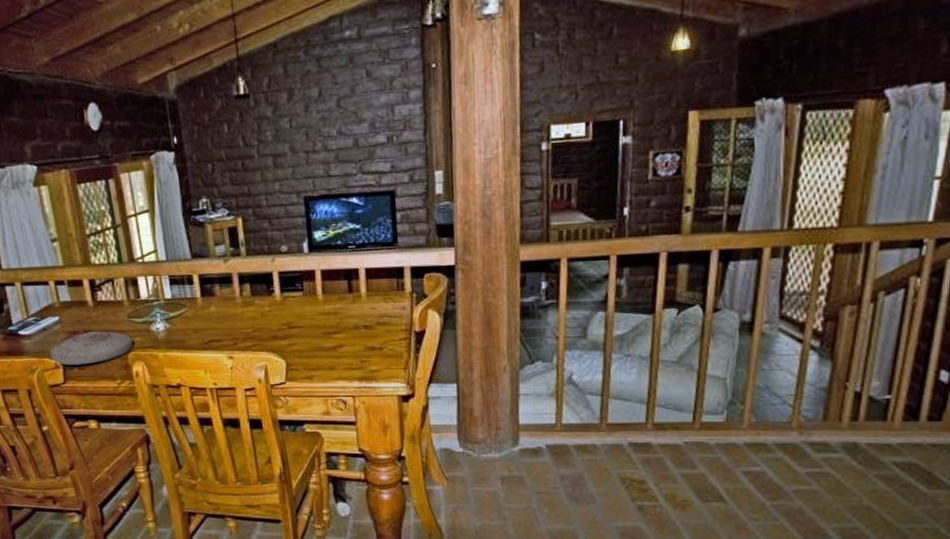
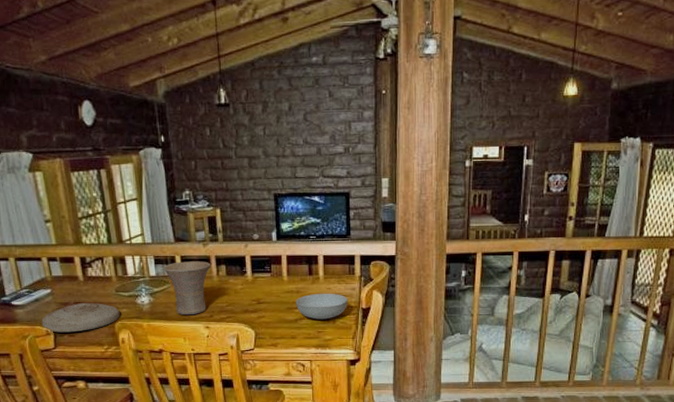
vase: none [180,280,233,344] -> present [164,261,210,316]
serving bowl: none [333,313,398,347] -> present [296,293,348,320]

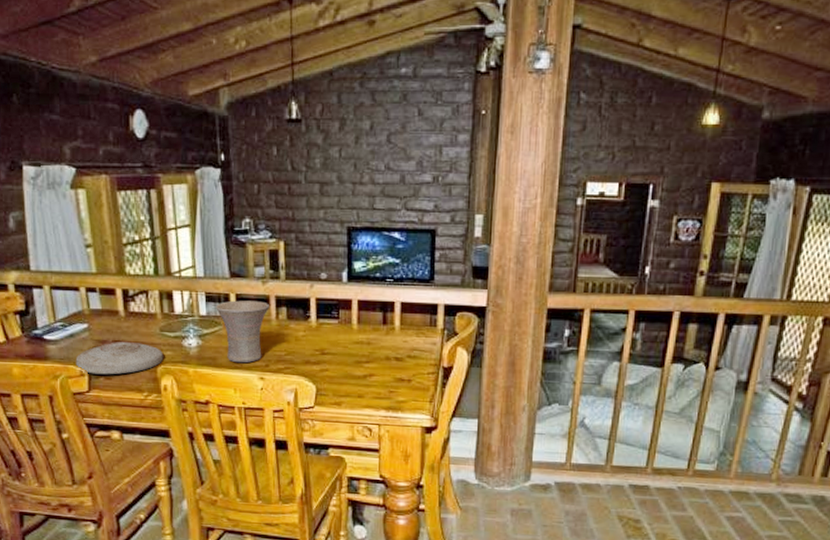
serving bowl: present [296,293,348,320] -> none [365,346,427,378]

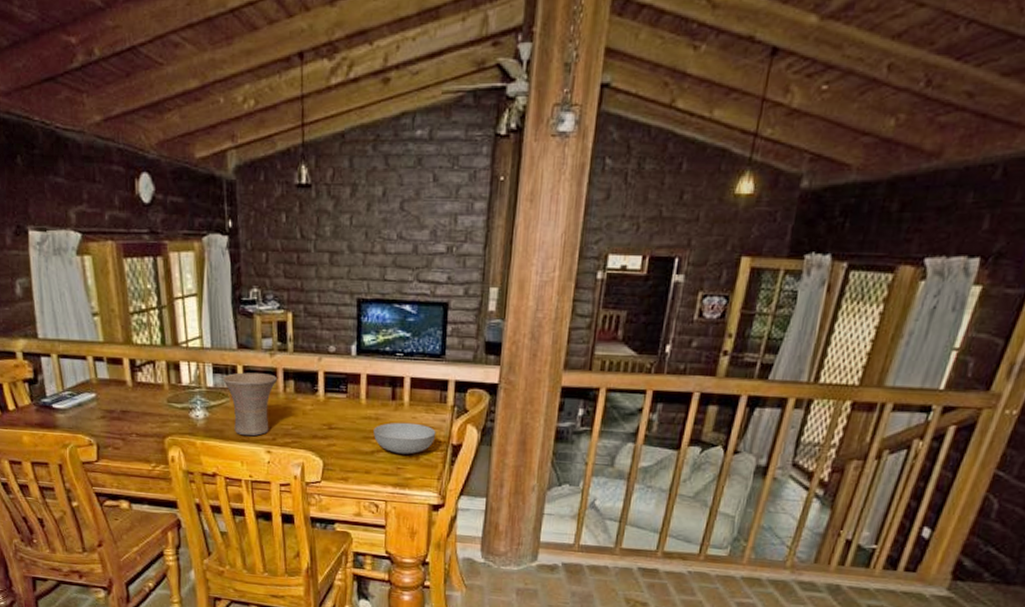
plate: present [75,341,164,375] -> none [84,411,171,445]
serving bowl: none [365,346,427,378] -> present [373,422,436,454]

